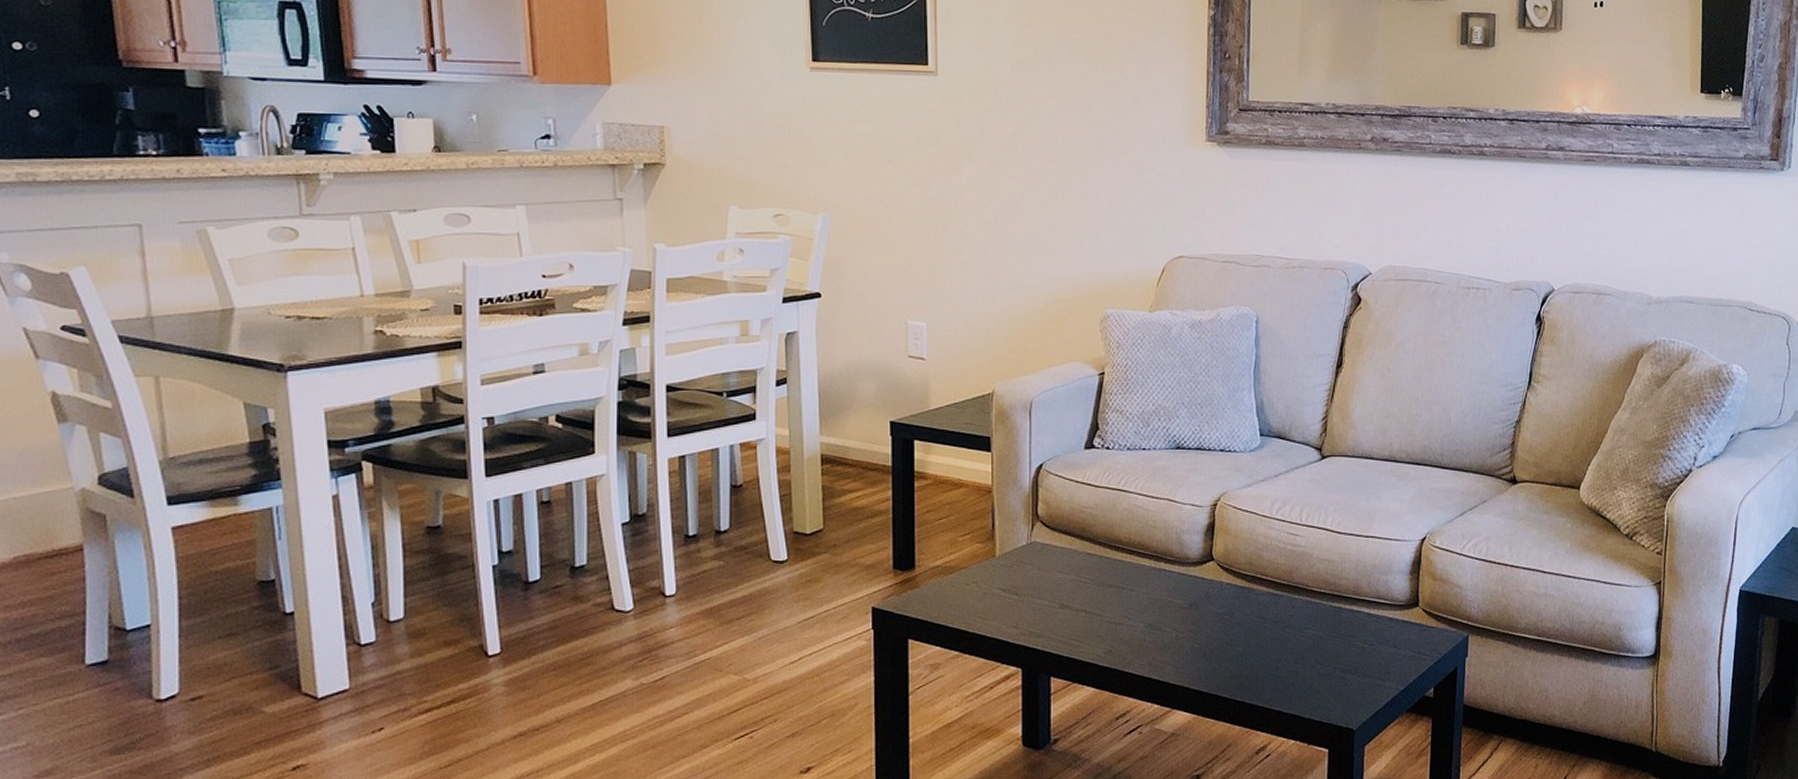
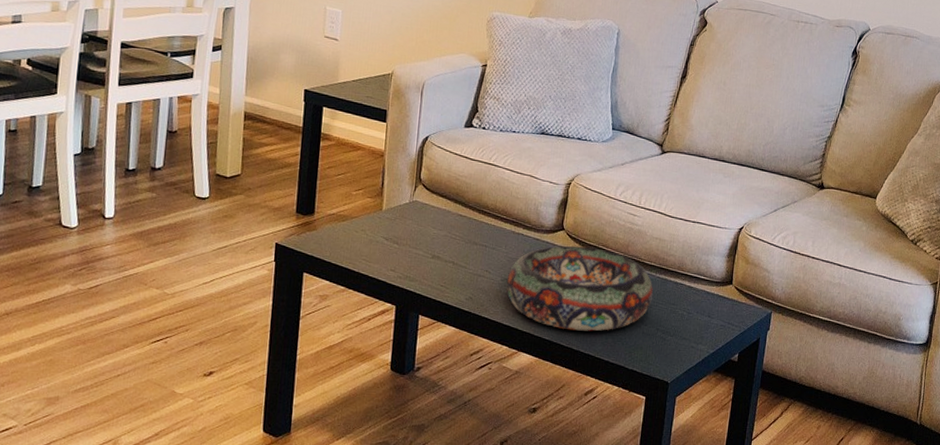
decorative bowl: none [1151,577,1325,679] -> present [506,245,653,332]

